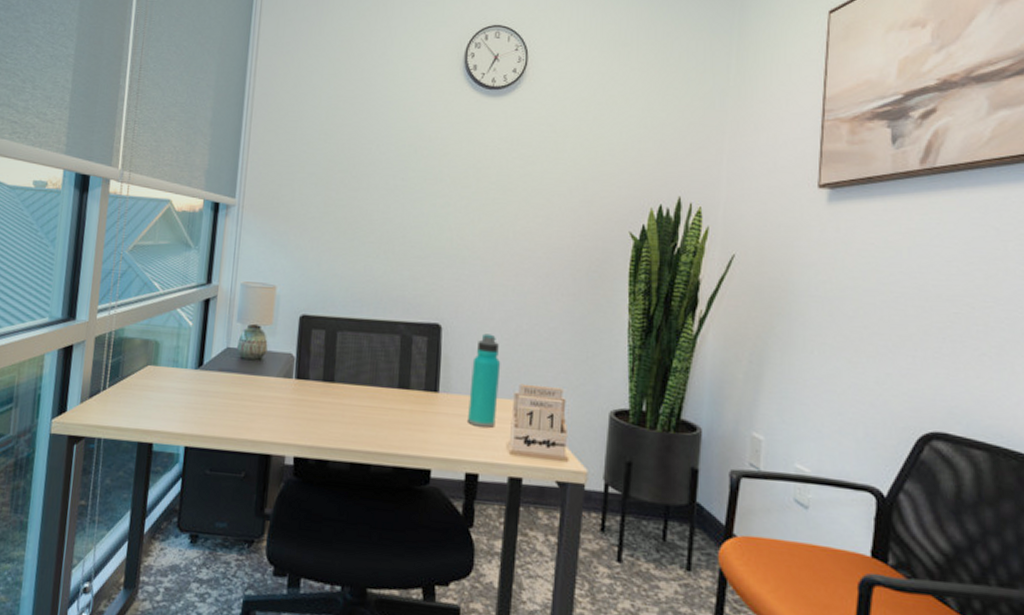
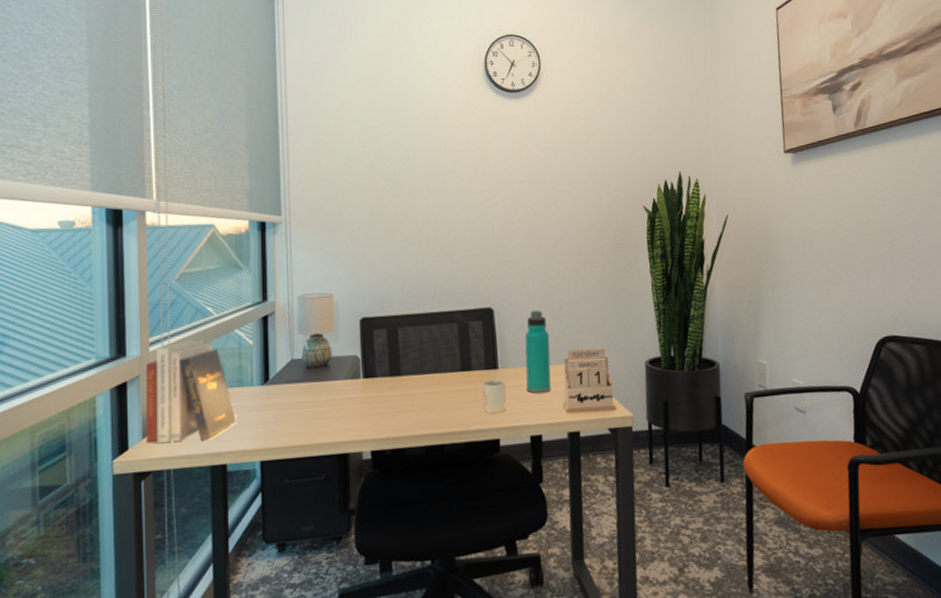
books: none [83,312,168,415] -> present [146,339,237,444]
mug: none [417,403,444,442] -> present [482,379,506,415]

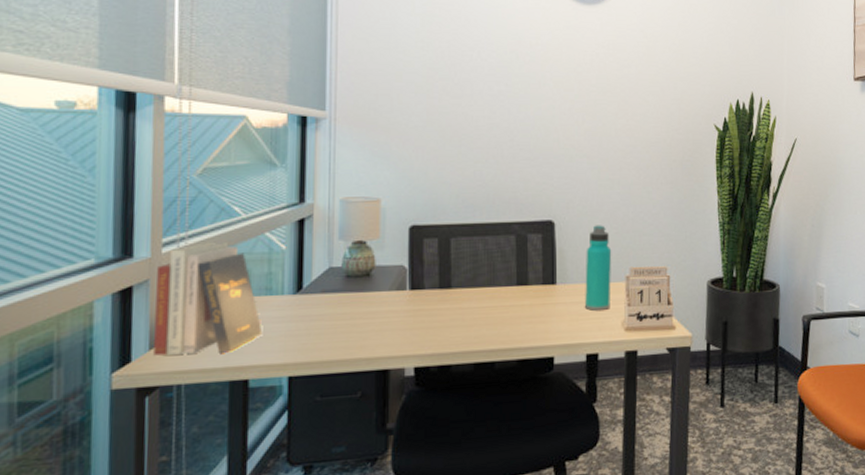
mug: present [482,379,506,415] -> none [538,295,563,332]

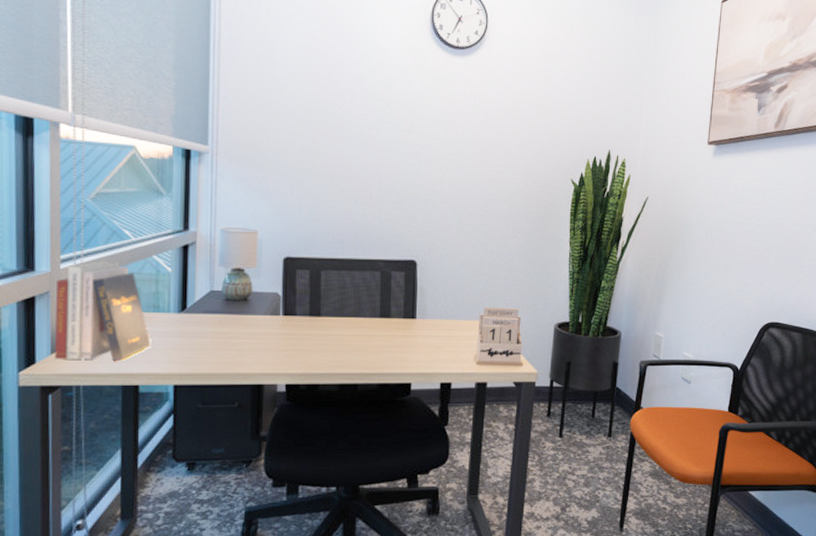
water bottle: present [585,225,612,312] -> none [442,267,468,346]

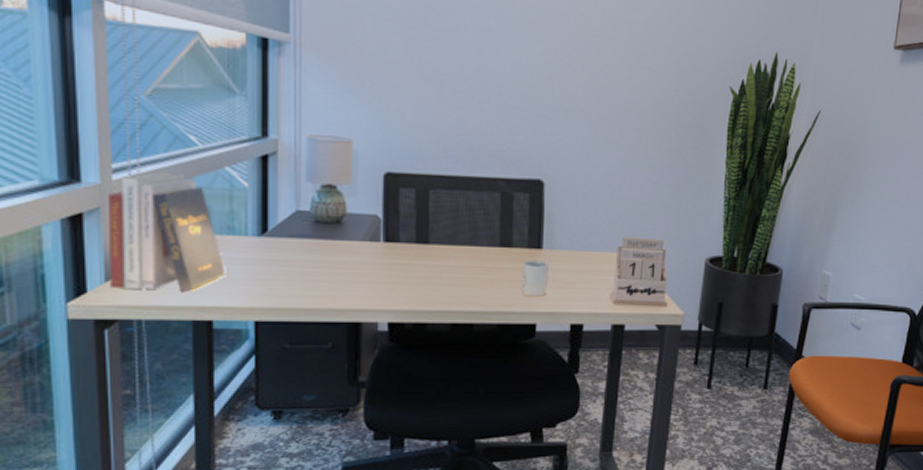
mug: none [398,329,421,361] -> present [521,260,549,298]

